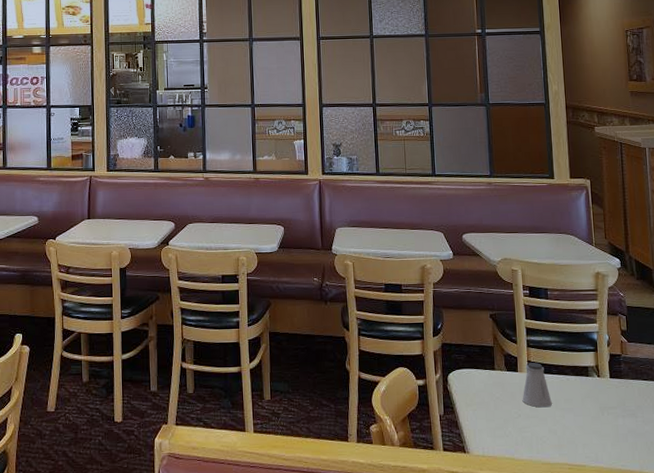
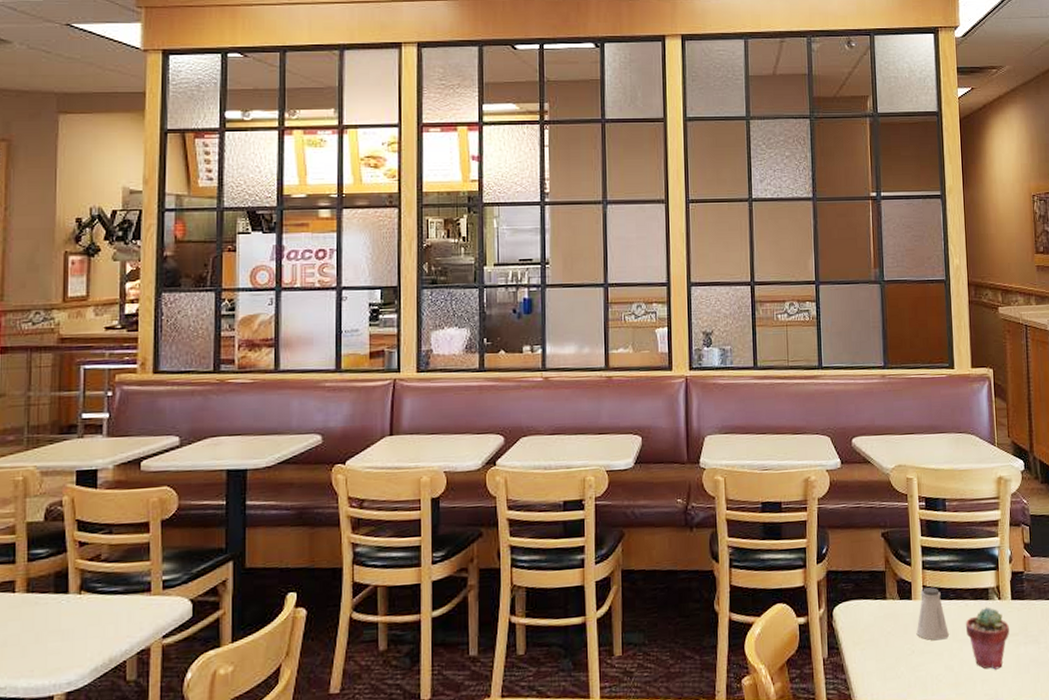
potted succulent: none [567,382,608,437] -> present [965,607,1009,670]

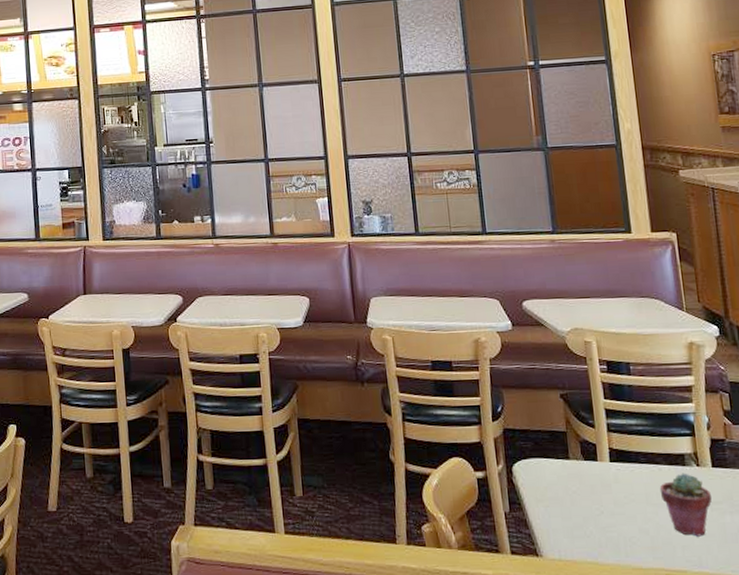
saltshaker: present [916,587,949,641] -> none [604,450,642,503]

